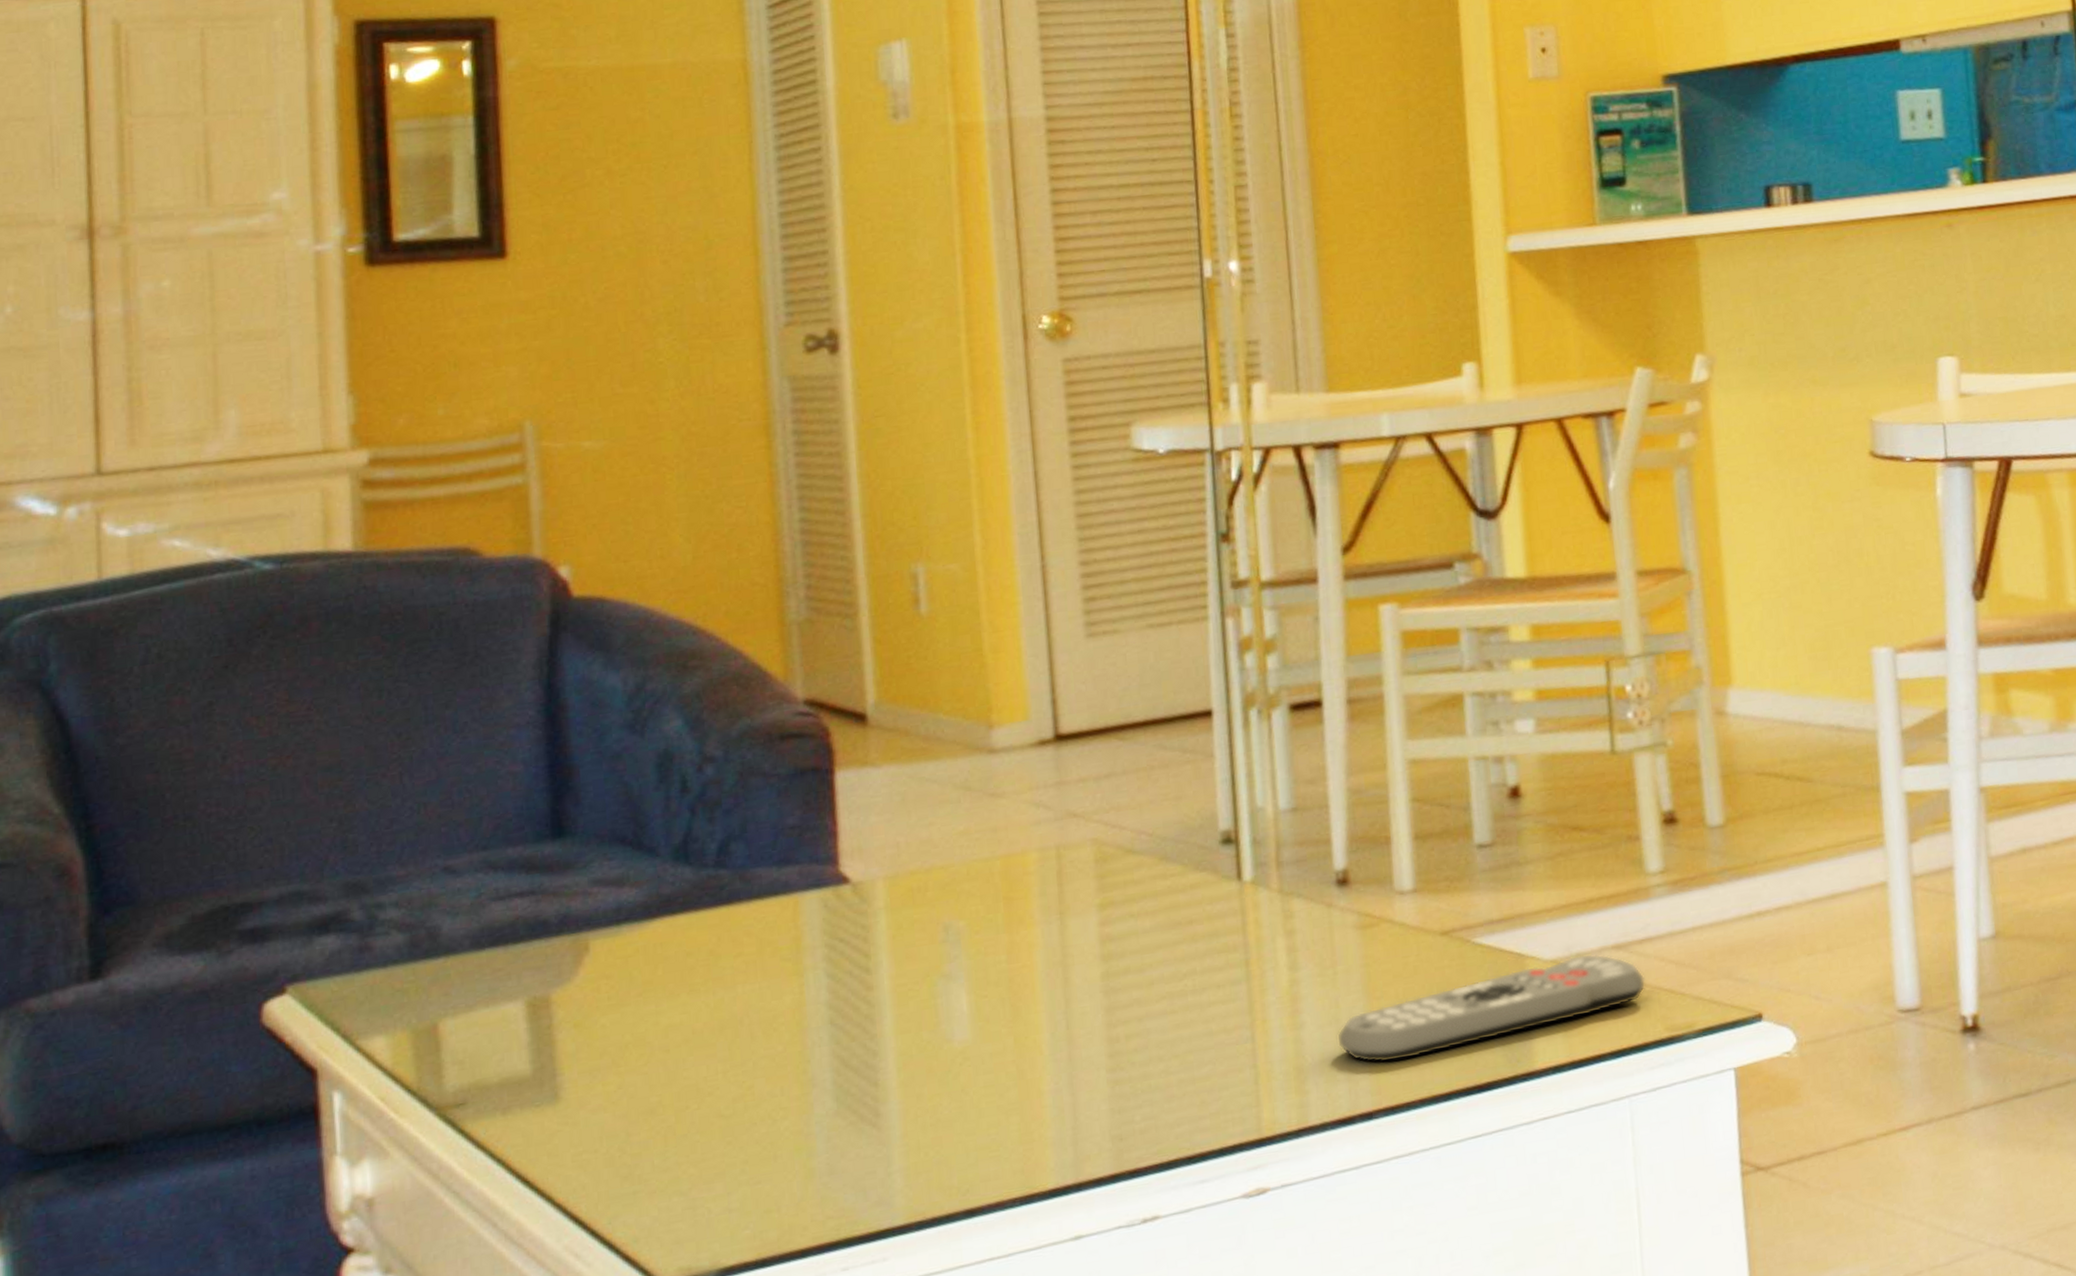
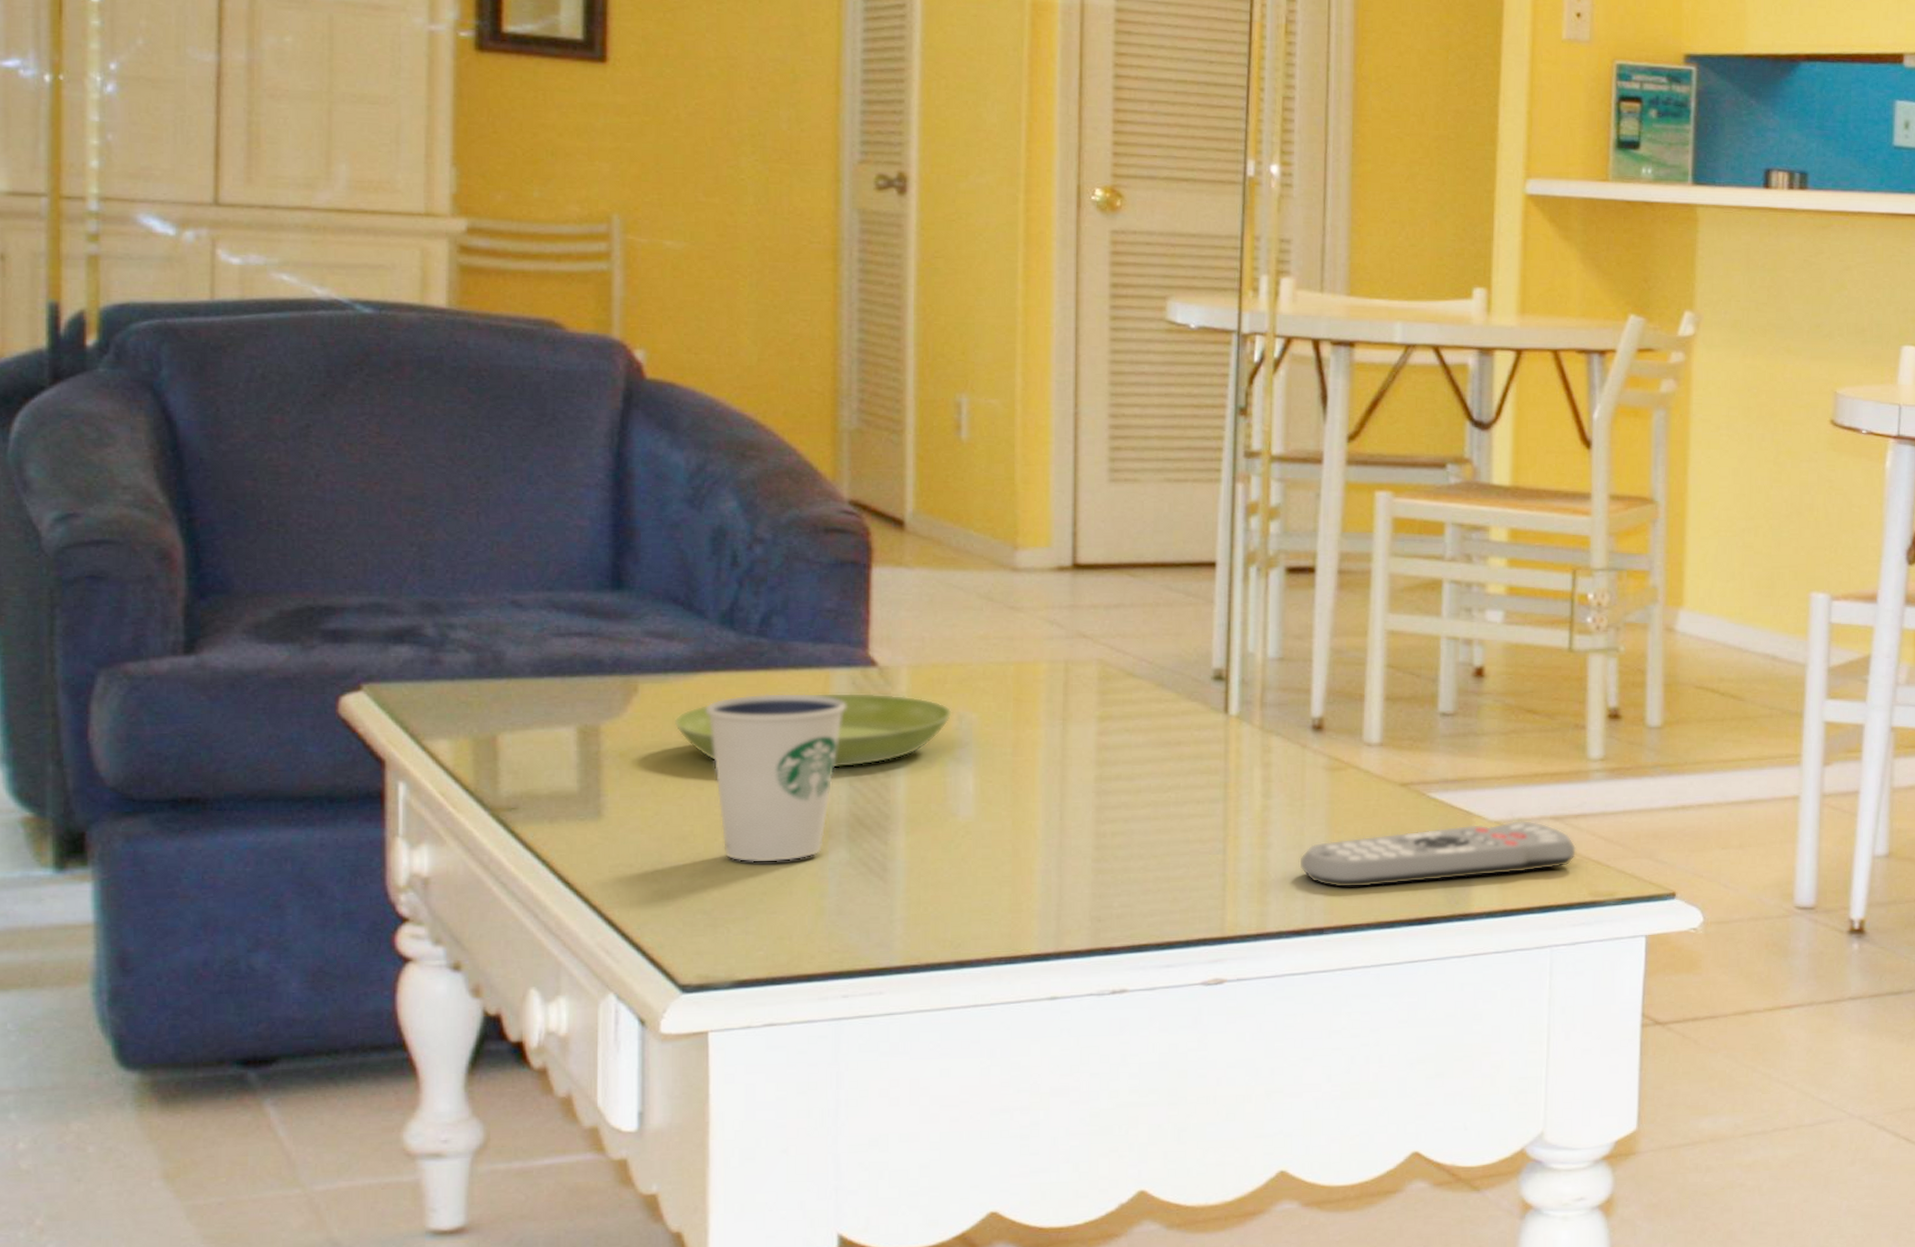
saucer: none [631,911,937,1018] -> present [674,692,952,769]
dixie cup: none [665,925,820,1129] -> present [705,692,846,863]

